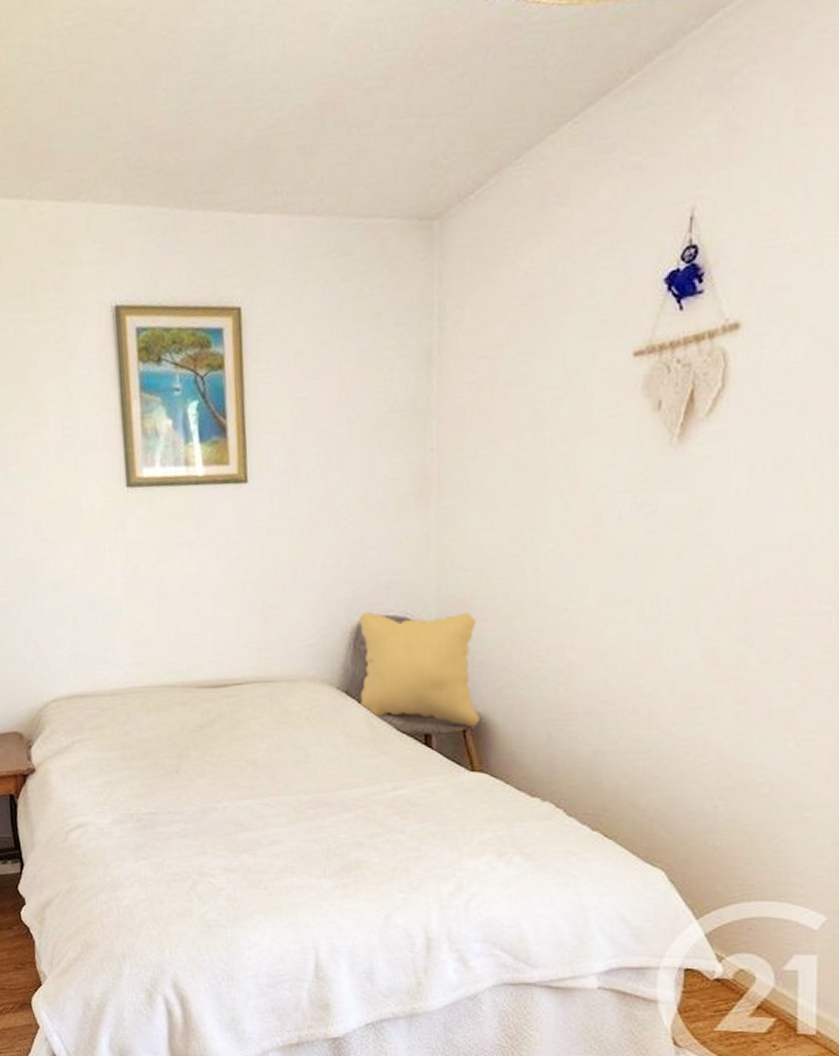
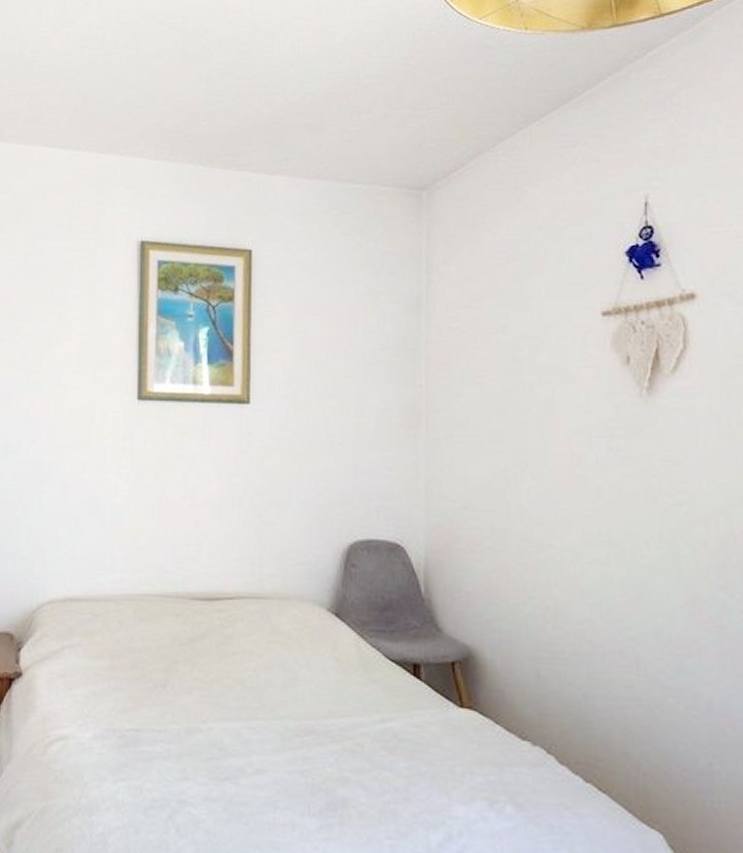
cushion: present [358,611,480,728] -> none [348,534,468,661]

